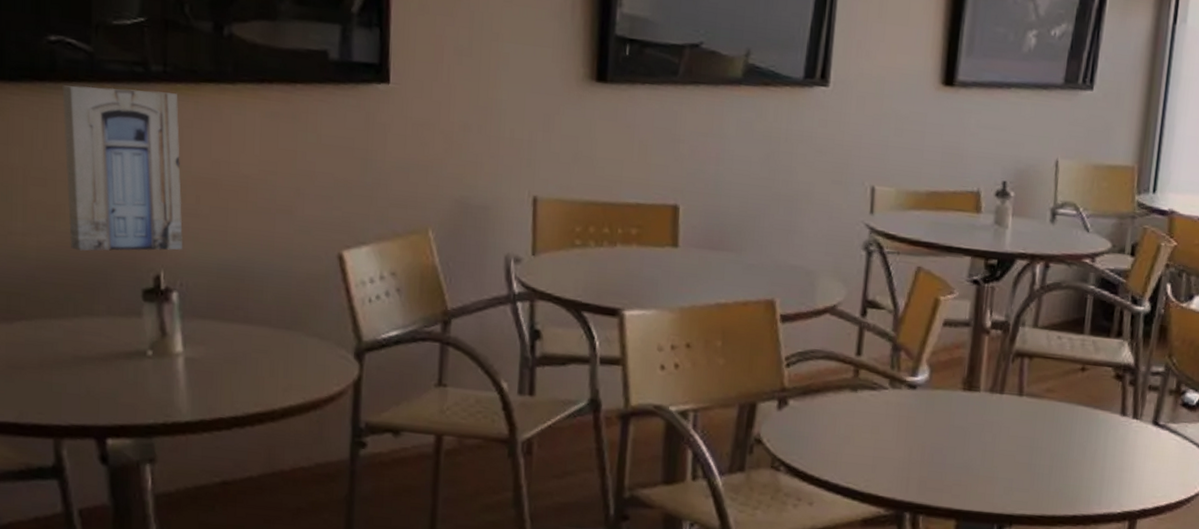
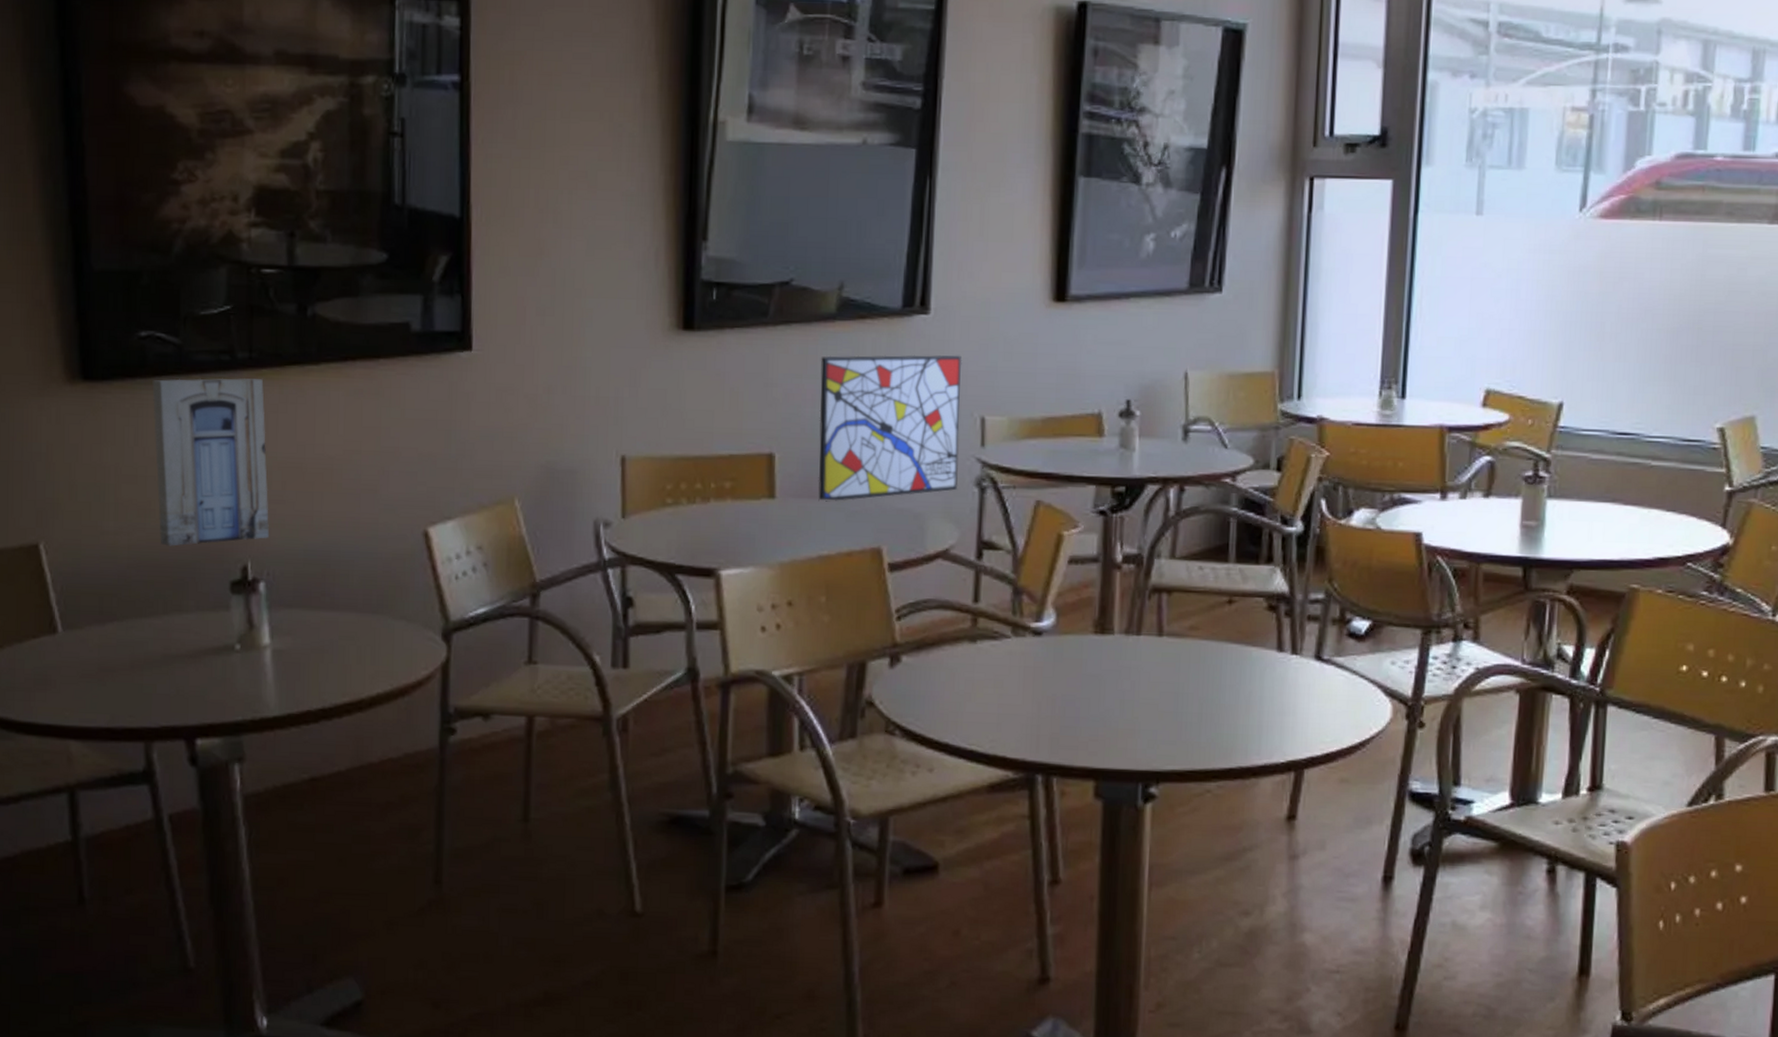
wall art: none [718,117,857,255] -> present [818,355,962,502]

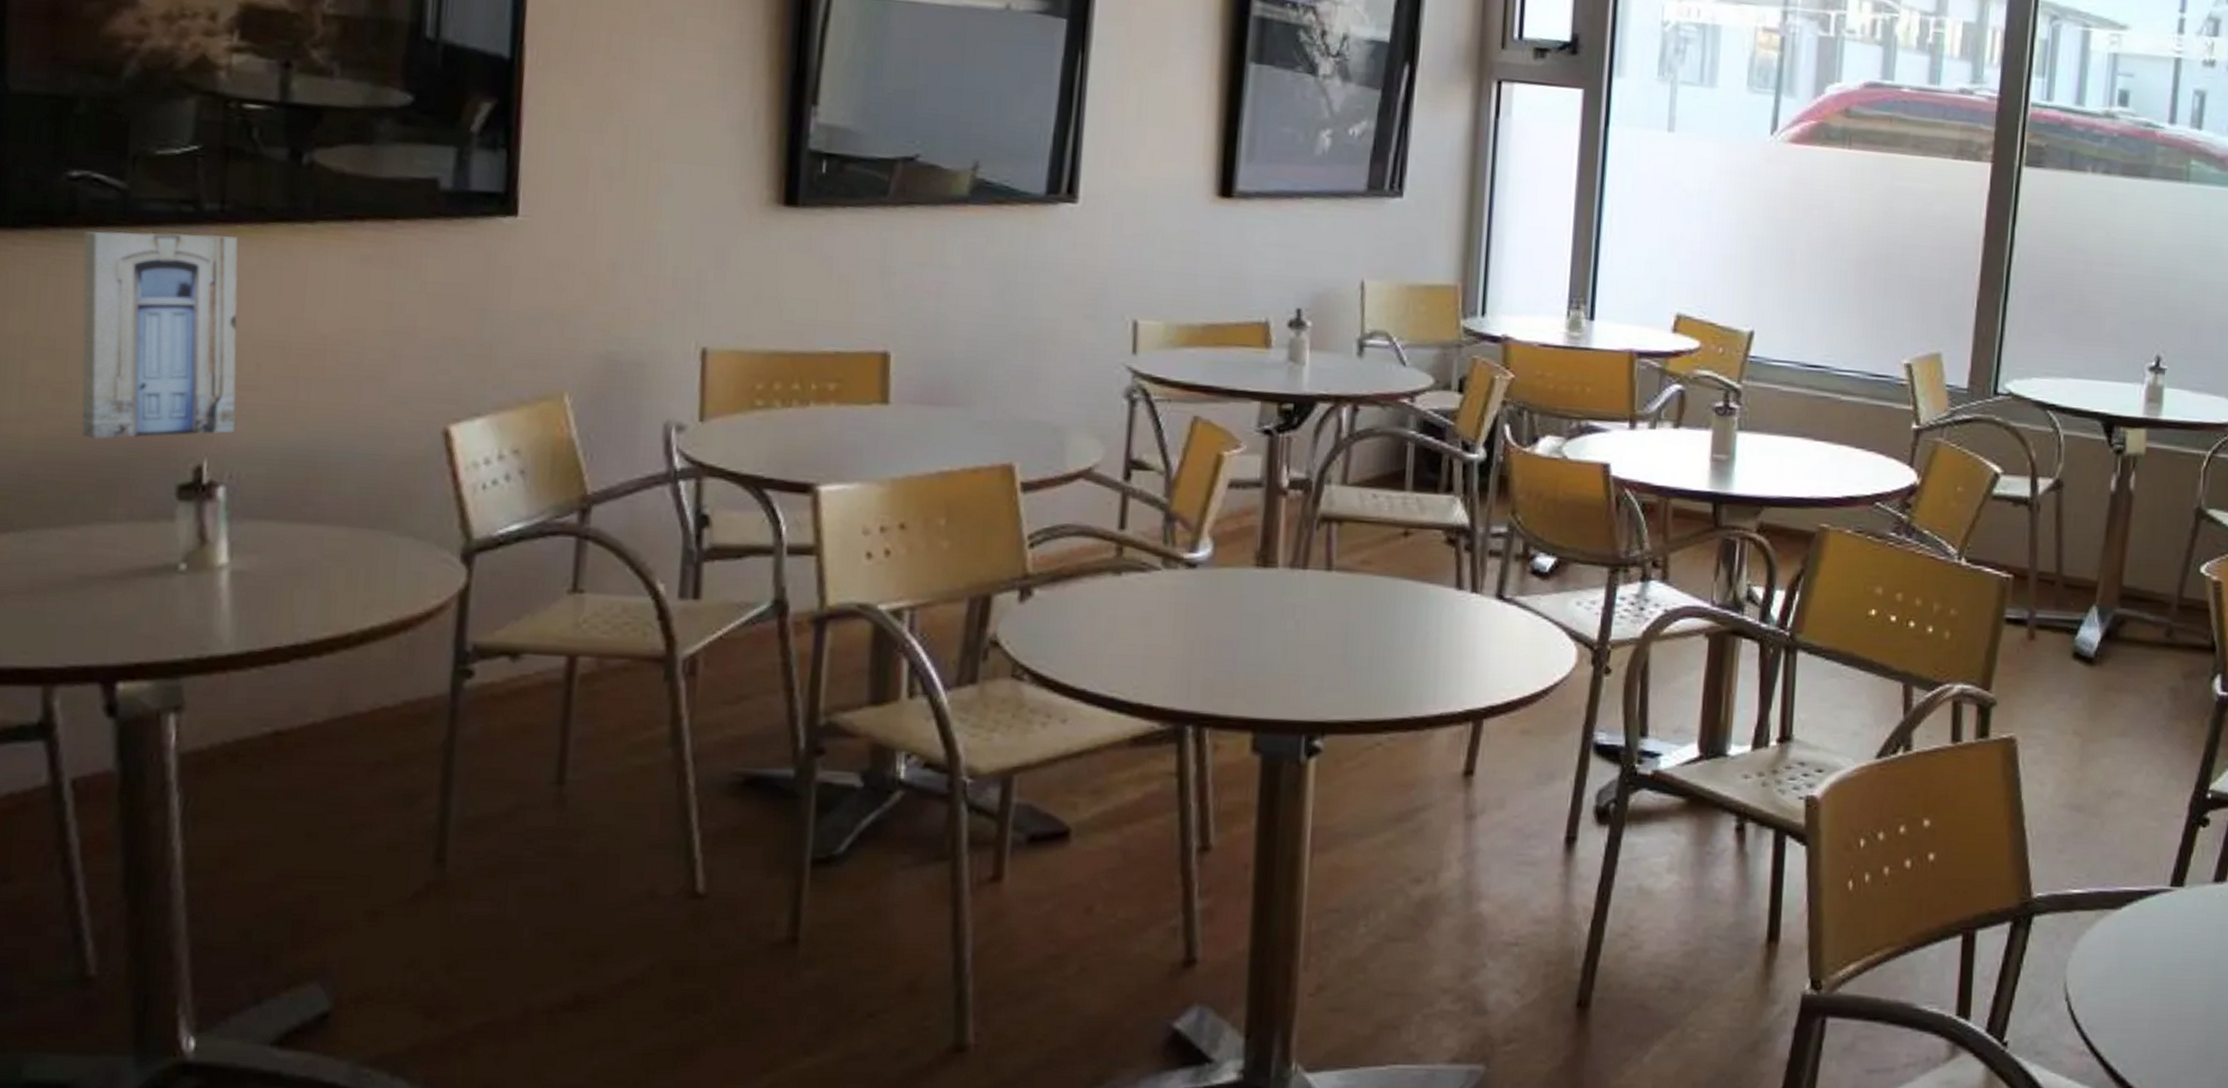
wall art: present [818,355,962,502] -> none [940,243,1114,410]

